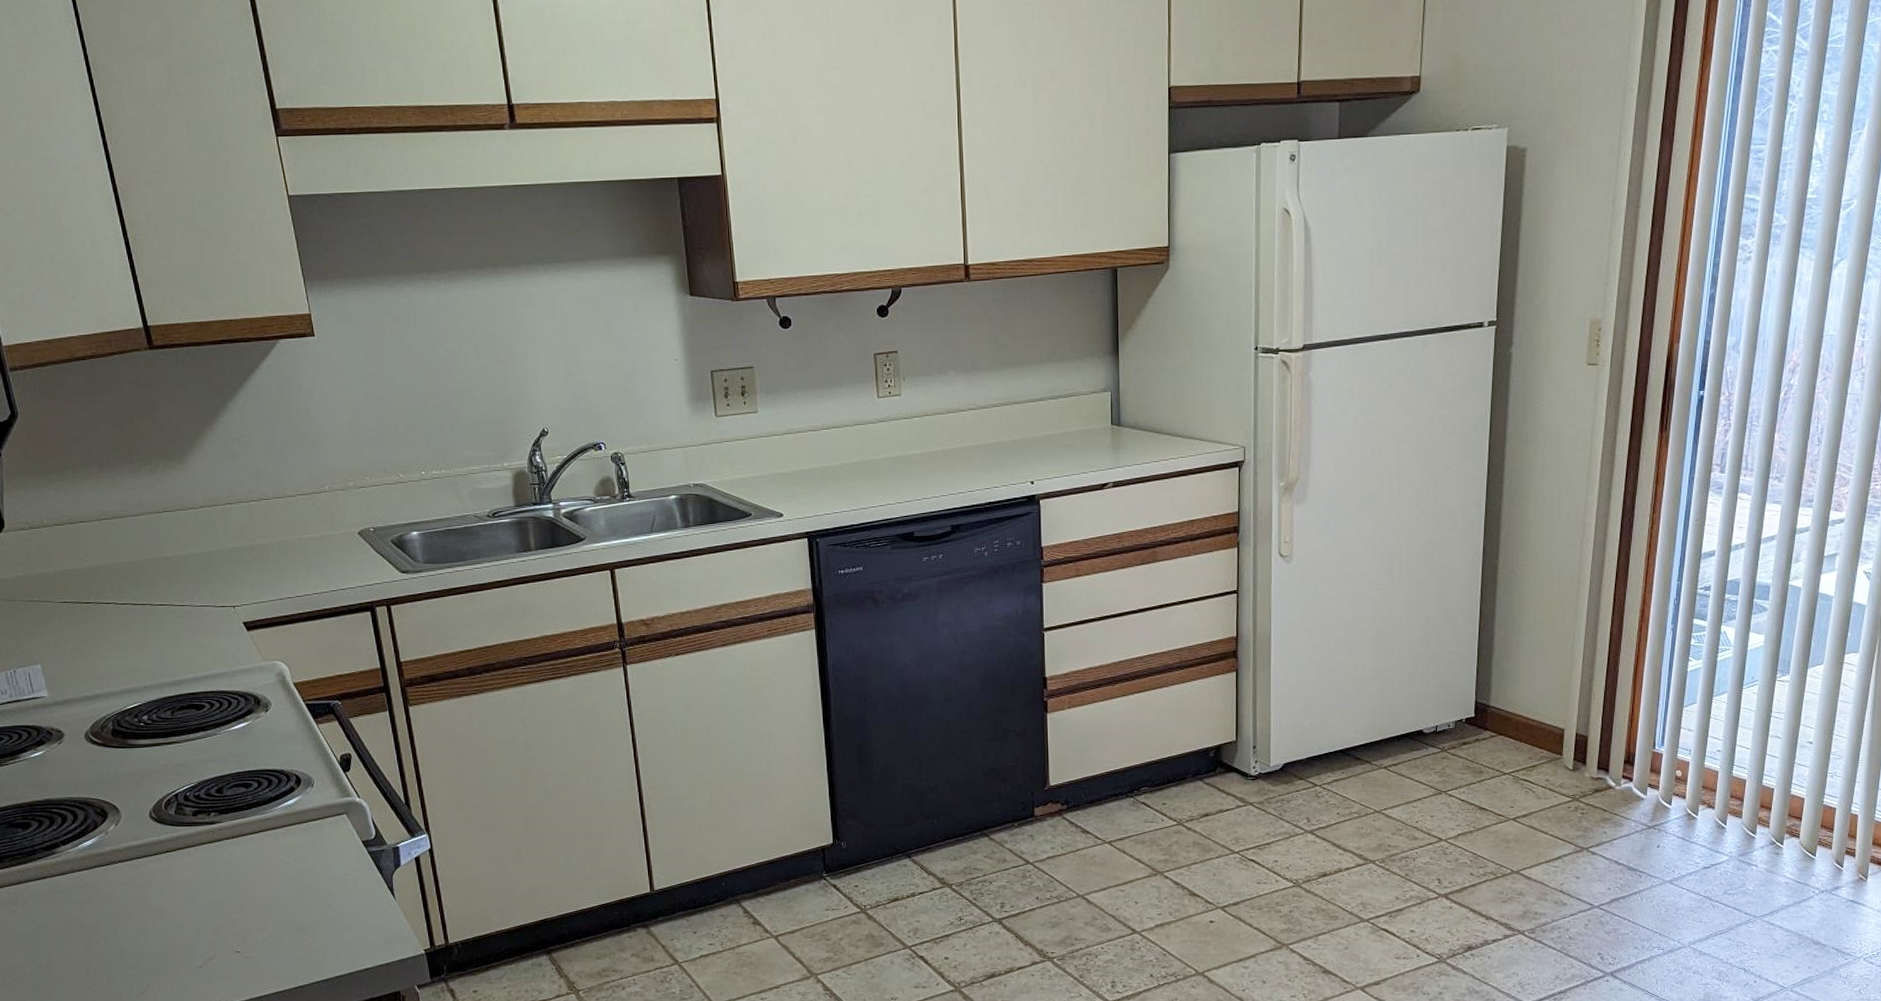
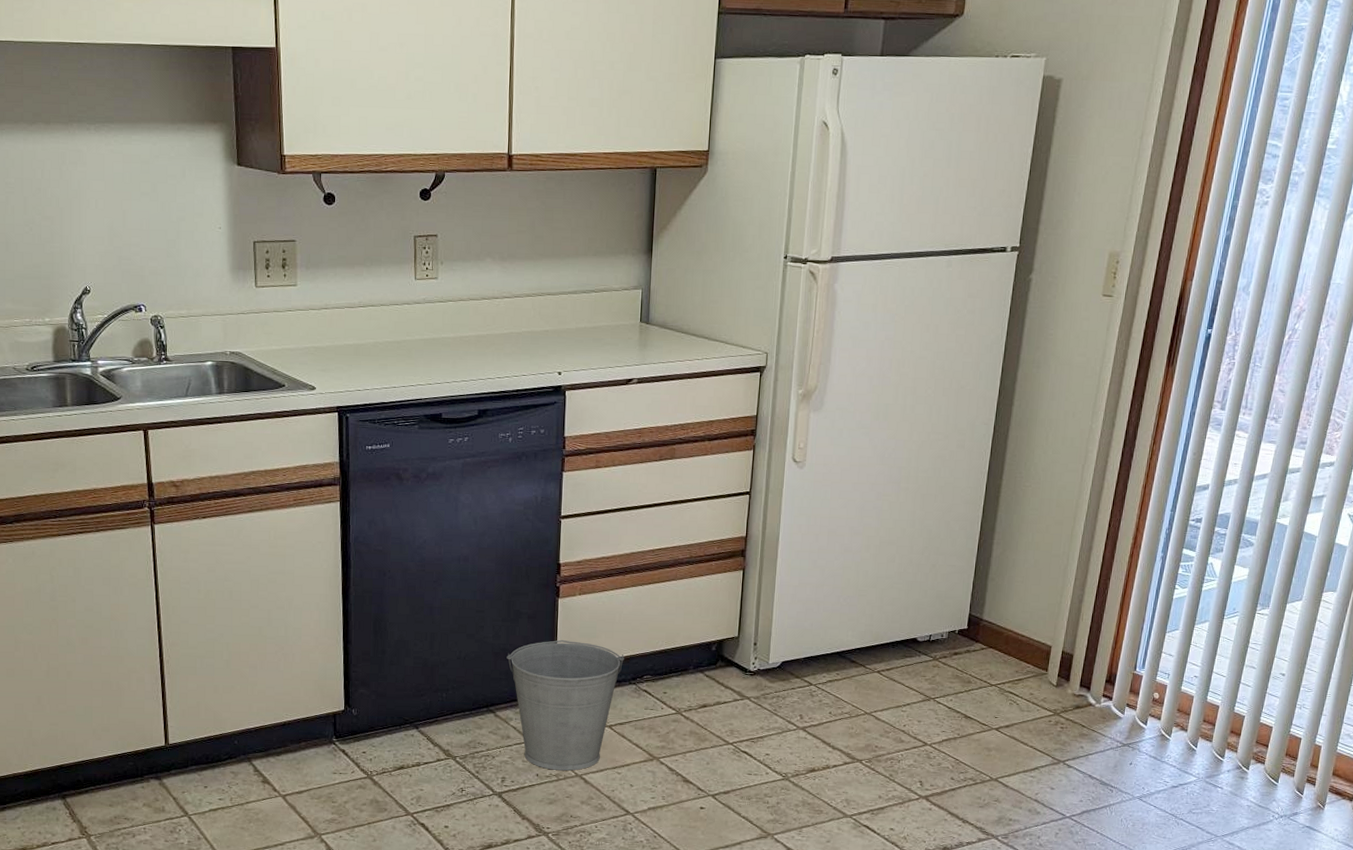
bucket: none [997,755,1119,892] -> present [507,639,624,771]

